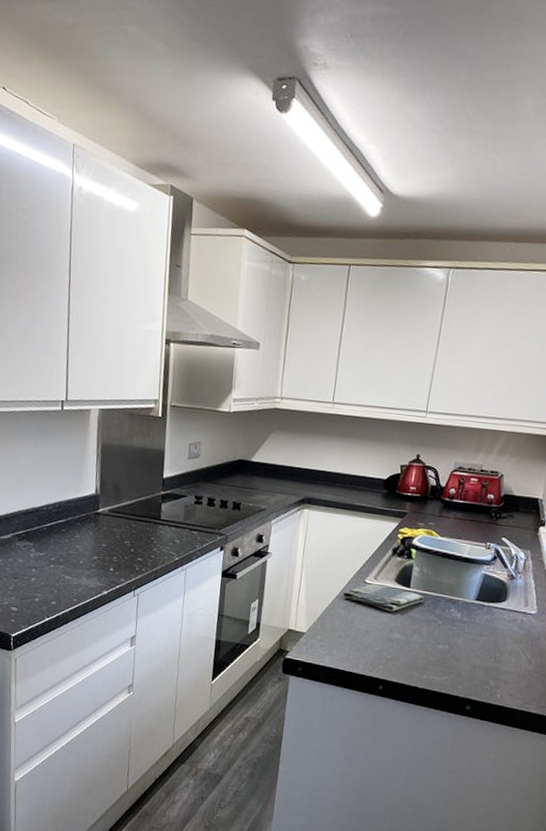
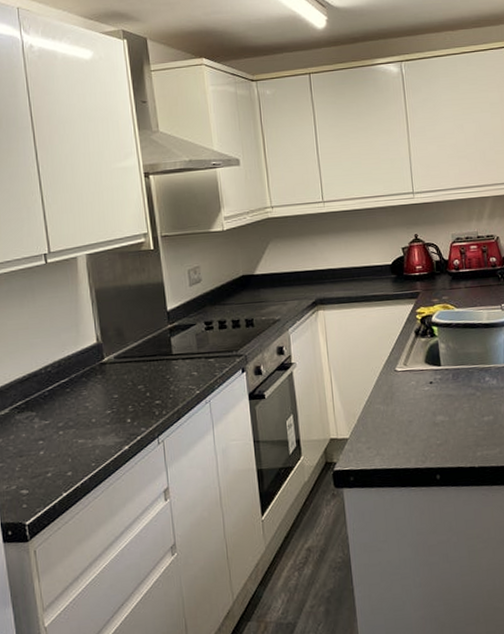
dish towel: present [342,583,424,612] -> none [376,369,458,395]

